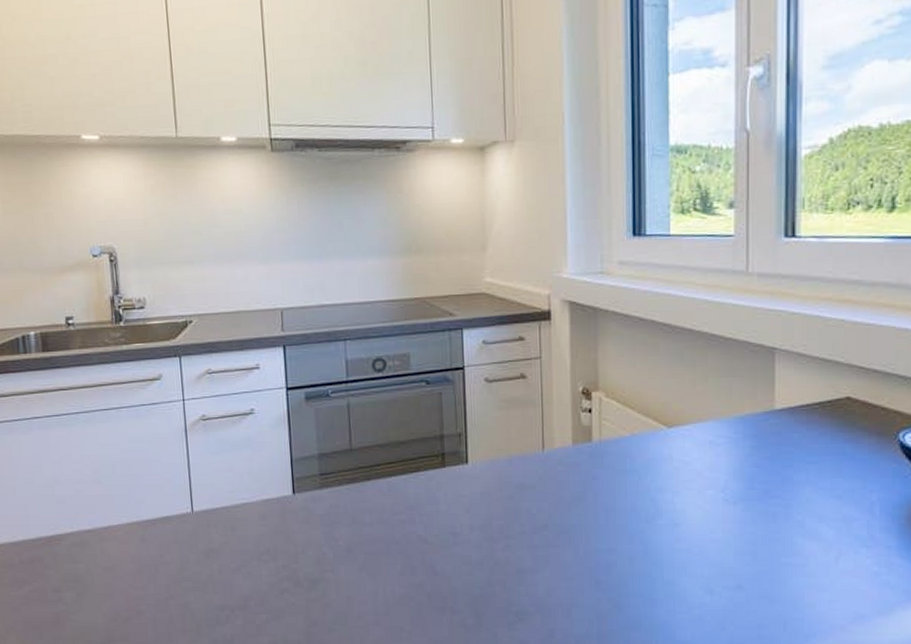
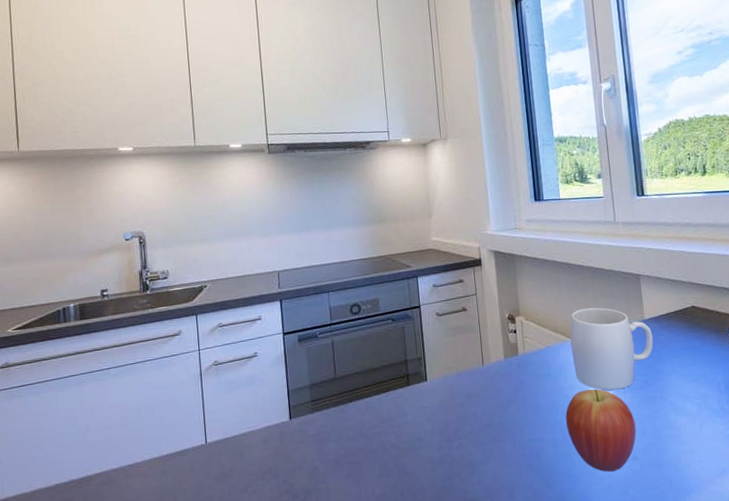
fruit: none [650,493,745,600] -> present [565,389,637,472]
mug: none [665,388,785,499] -> present [569,307,654,391]

